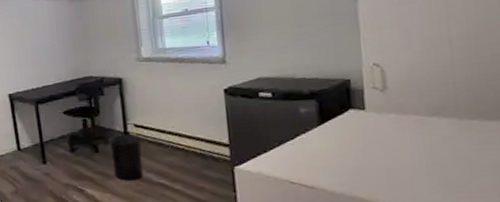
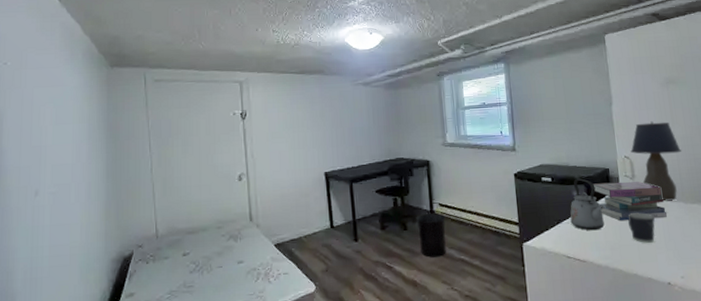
kettle: none [295,92,343,153] -> present [570,178,605,231]
books: none [327,94,431,142] -> present [592,181,667,221]
mug: none [374,132,413,168] -> present [628,213,655,243]
table lamp: none [382,17,460,118] -> present [630,121,682,202]

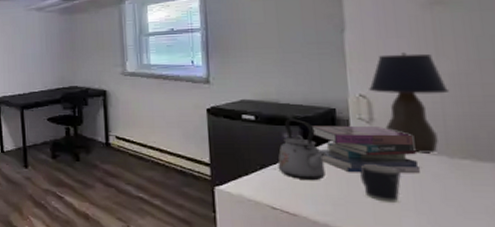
waste bin: present [416,213,446,258] -> none [90,146,123,192]

